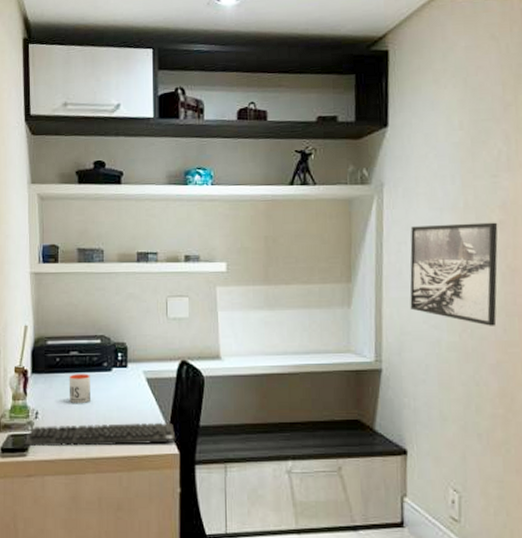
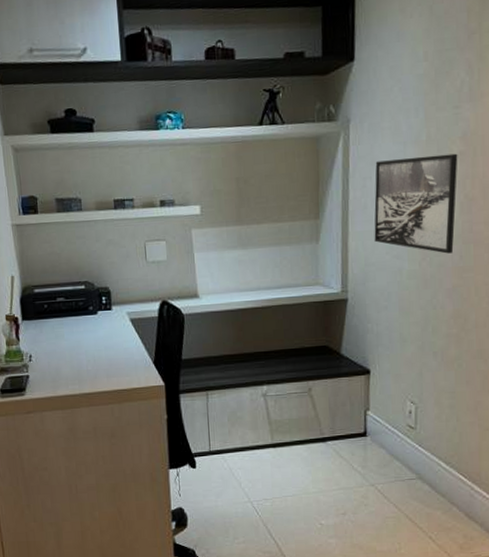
keyboard: present [23,422,176,447] -> none [20,357,161,387]
mug: present [69,374,90,404] -> none [57,318,80,346]

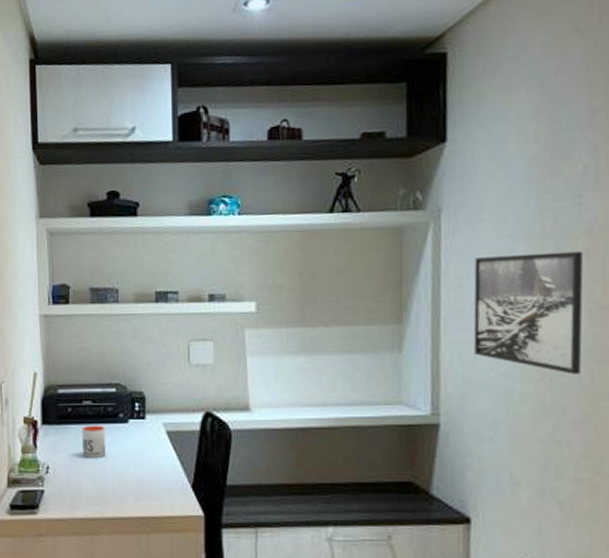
mug: none [57,318,80,346] -> present [81,425,105,459]

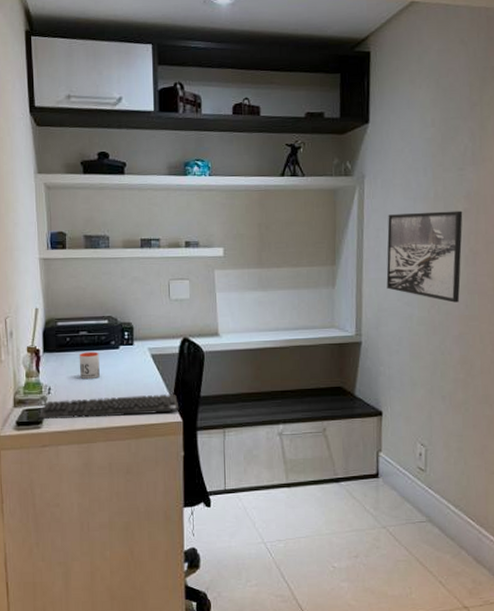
keyboard: none [33,480,200,506] -> present [37,393,179,420]

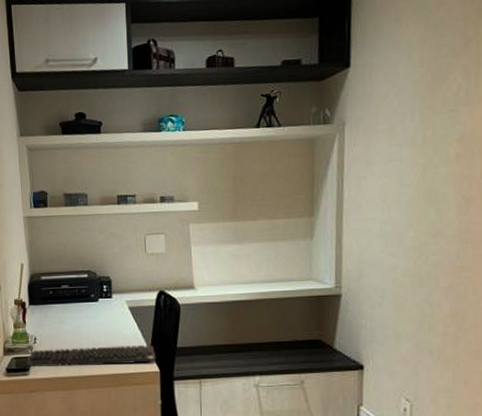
mug: present [79,352,100,380] -> none [61,304,81,331]
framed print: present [386,210,463,303] -> none [368,155,455,253]

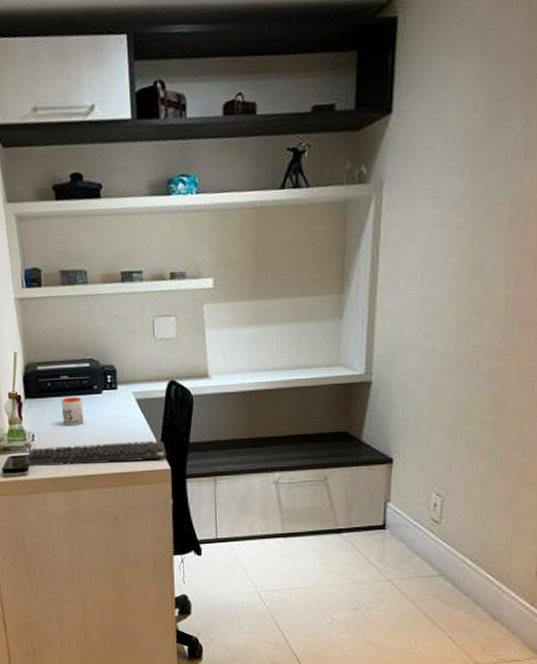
mug: none [61,304,81,331] -> present [61,397,83,426]

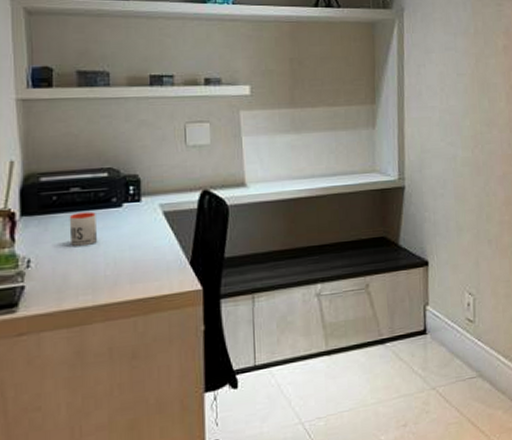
keyboard: present [23,440,167,467] -> none [11,257,199,302]

